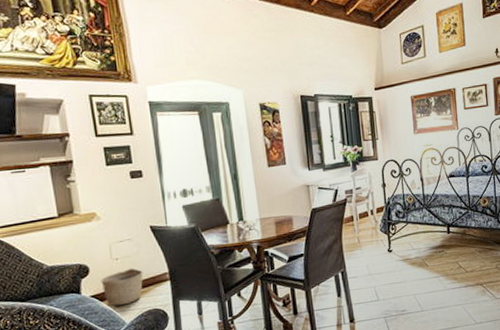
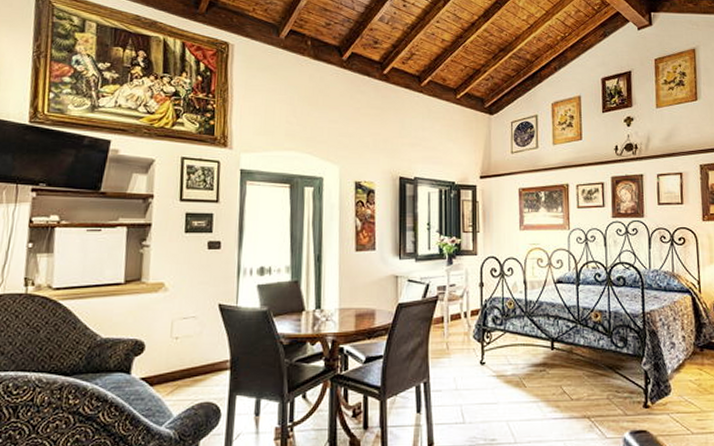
basket: present [101,267,143,306] -> none [154,350,202,394]

